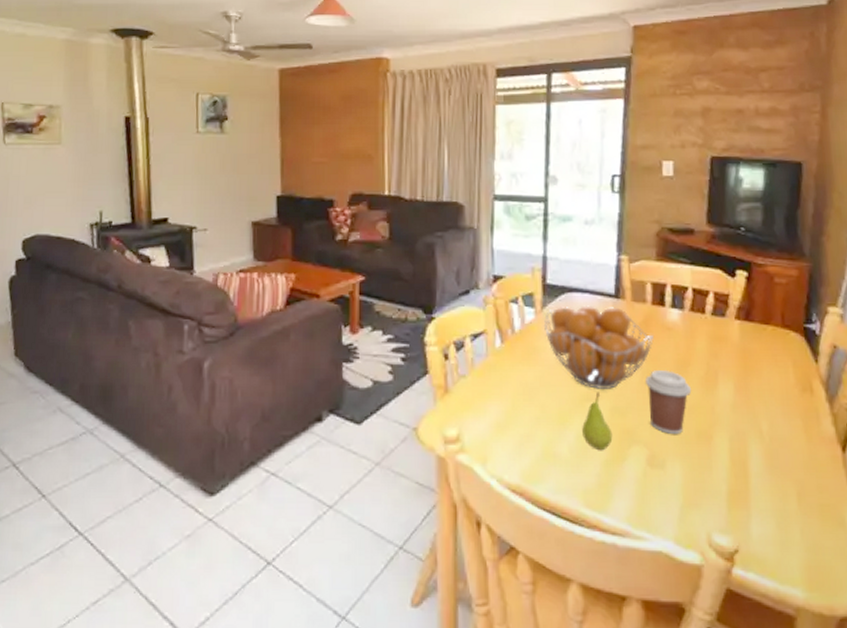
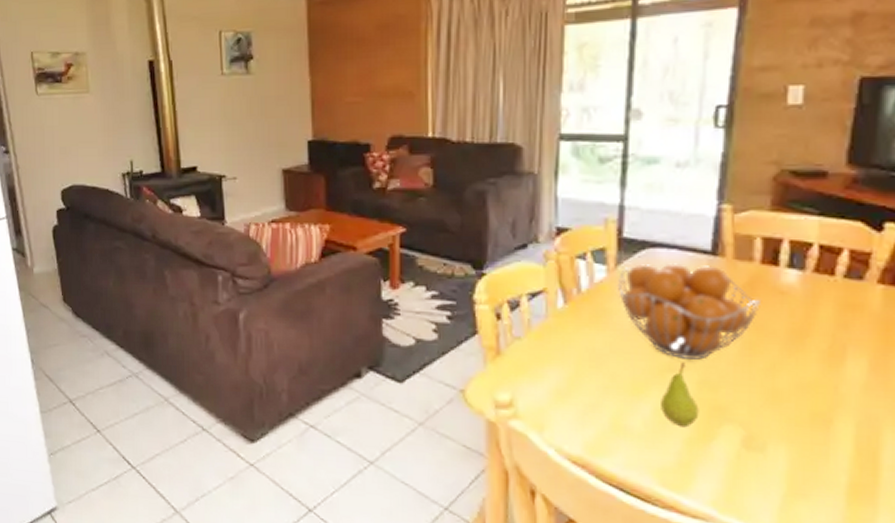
coffee cup: present [644,370,692,434] -> none [745,341,809,415]

